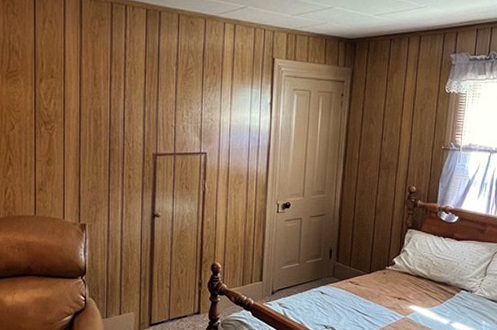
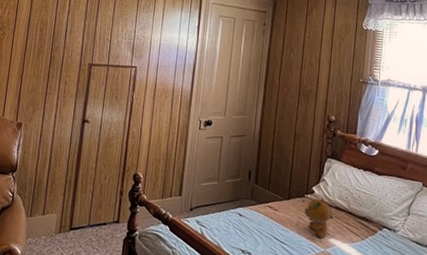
stuffed bear: none [385,268,415,308] -> present [304,197,335,240]

